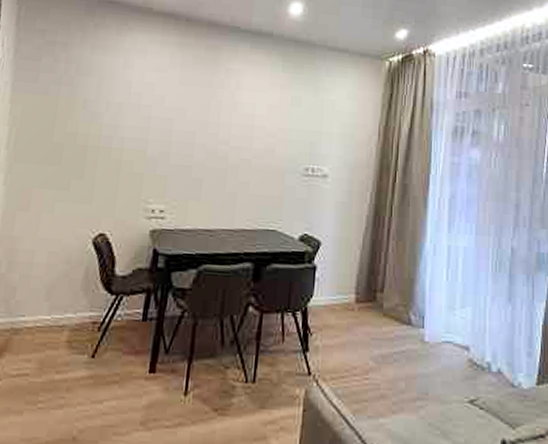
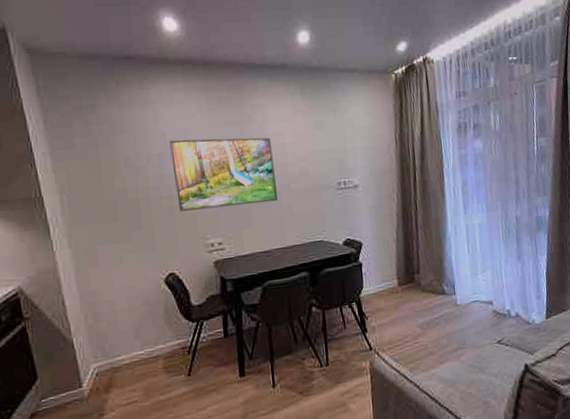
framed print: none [127,91,240,176] -> present [169,137,278,211]

